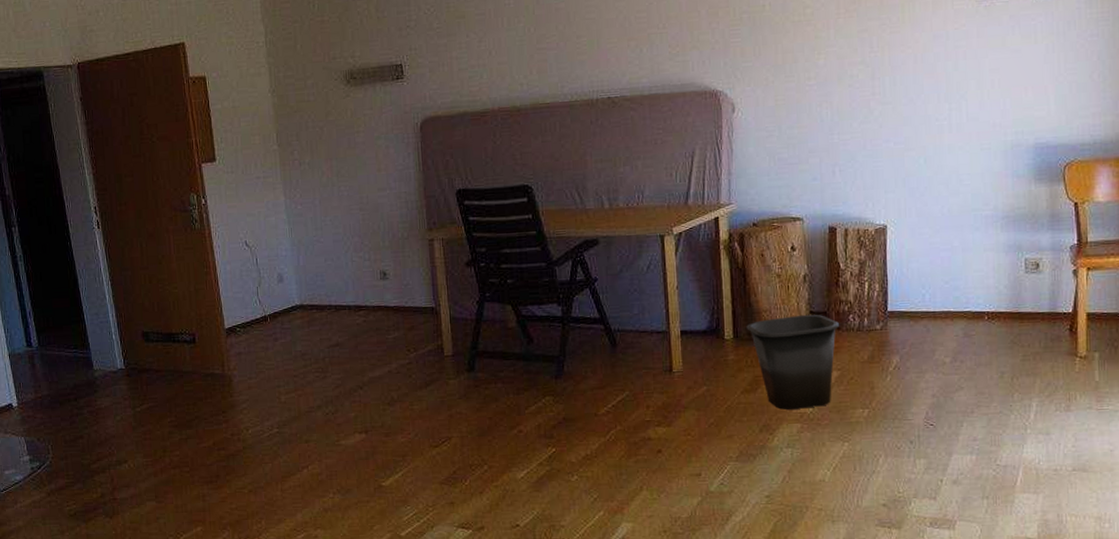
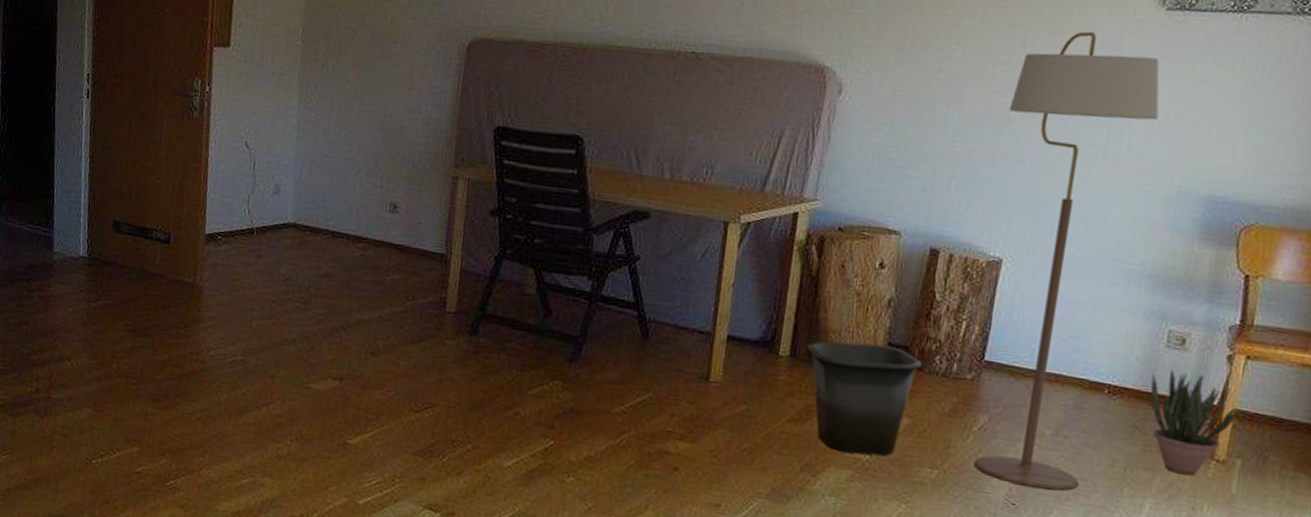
floor lamp: none [869,26,985,408] -> present [973,31,1160,491]
potted plant: none [1019,290,1090,374] -> present [1150,369,1240,476]

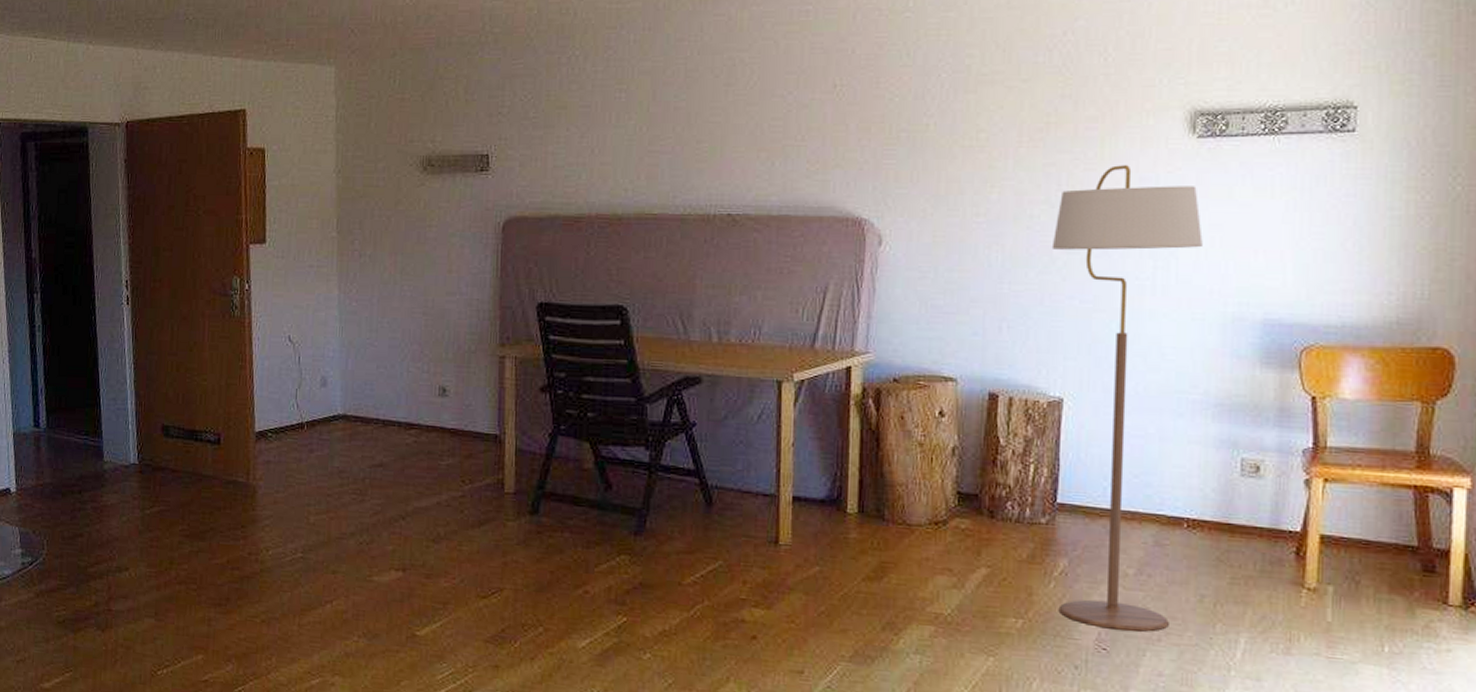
waste bin: present [807,341,922,456] -> none [875,494,993,609]
potted plant: present [1150,369,1240,476] -> none [1230,498,1324,607]

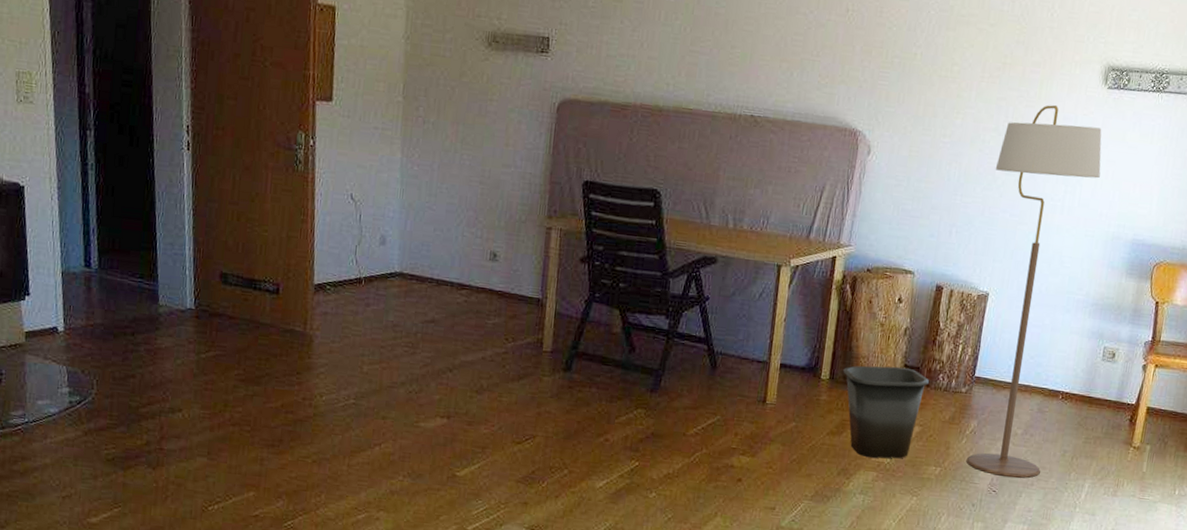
waste bin: none [875,494,993,609] -> present [843,365,929,459]

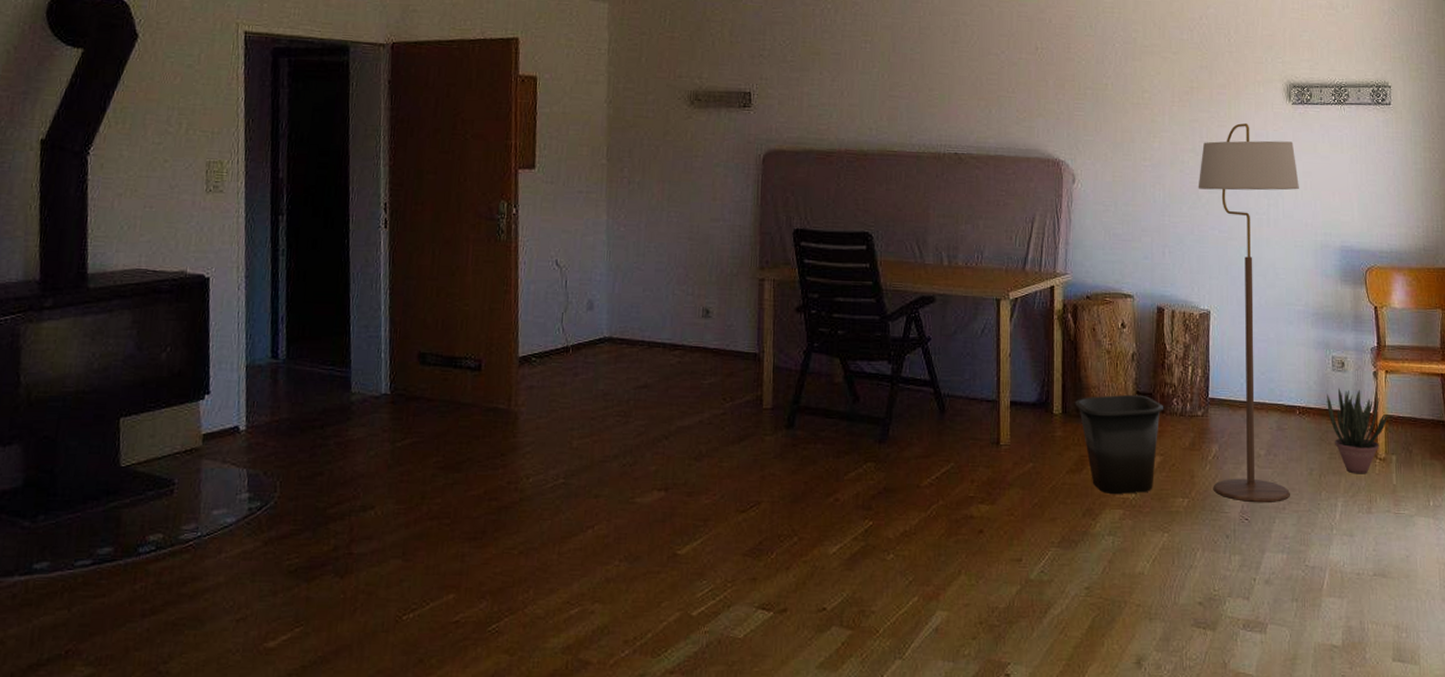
potted plant: none [1090,377,1150,460] -> present [1327,388,1388,474]

